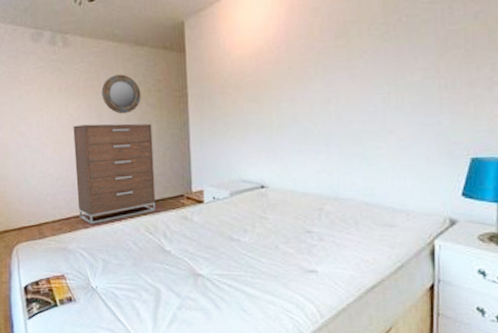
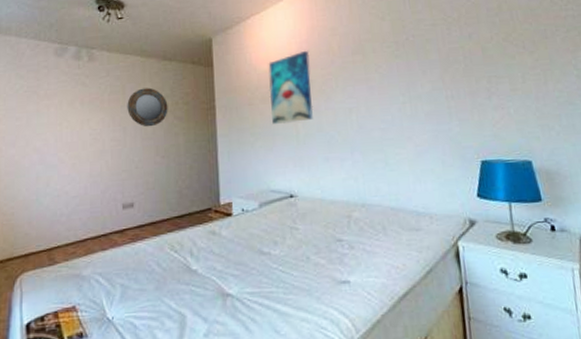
dresser: present [73,123,156,224] -> none [95,136,182,246]
wall art: none [242,33,289,113] -> present [268,50,314,124]

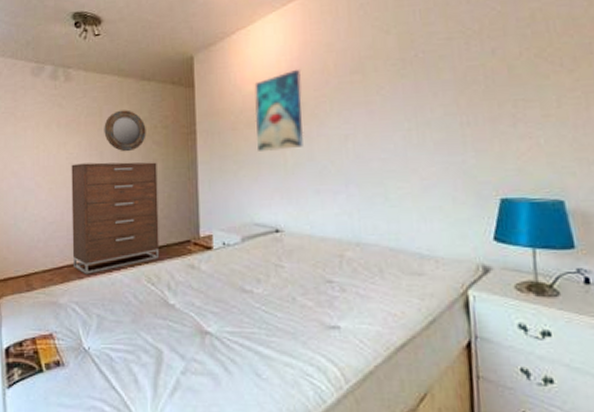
dresser: none [95,136,182,246] -> present [71,162,160,274]

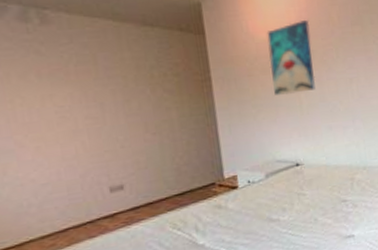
dresser: present [71,162,160,274] -> none [63,110,184,233]
home mirror: present [104,110,146,152] -> none [101,57,156,102]

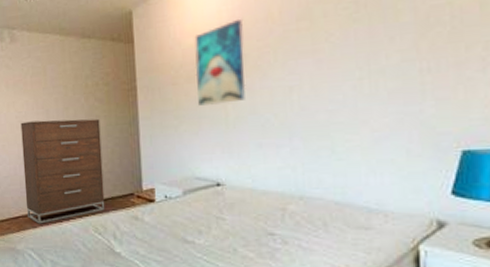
dresser: none [63,110,184,233] -> present [20,118,105,224]

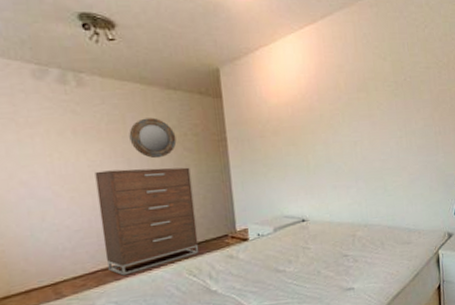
home mirror: none [48,68,89,110] -> present [129,117,177,159]
wall art: present [194,18,246,106] -> none [278,85,322,156]

